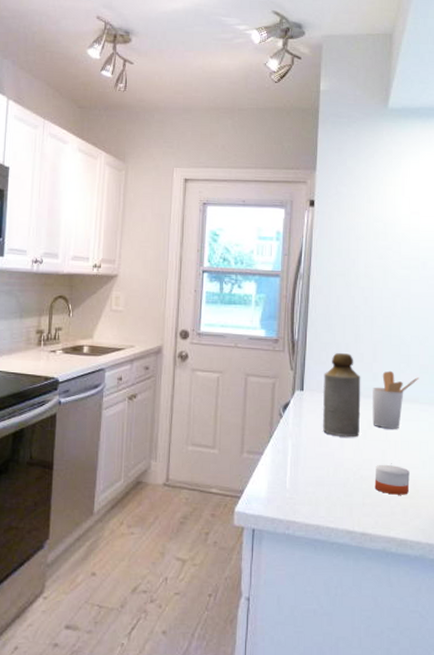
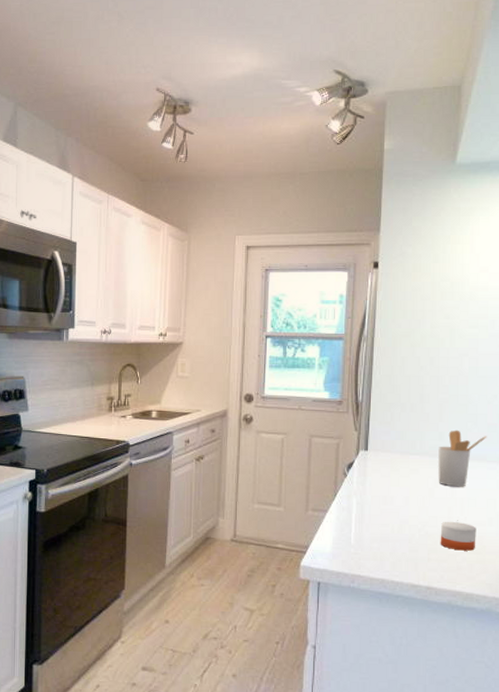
bottle: present [323,353,361,438] -> none [388,413,427,496]

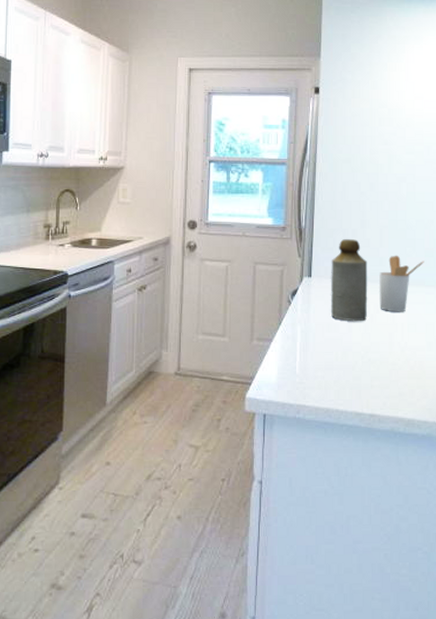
bottle: none [388,413,427,496] -> present [331,239,368,322]
candle: present [440,521,476,551] -> none [382,347,417,376]

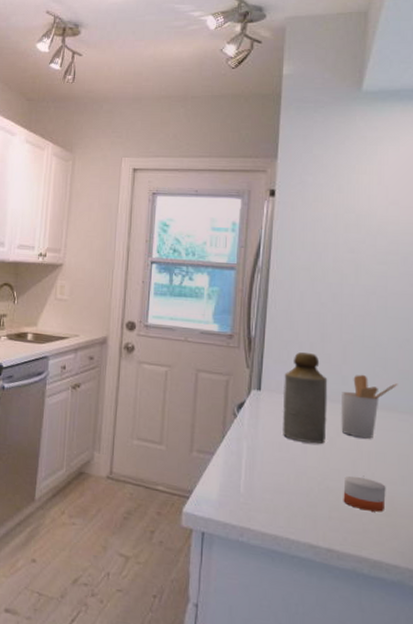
candle: none [382,347,417,376] -> present [343,476,386,512]

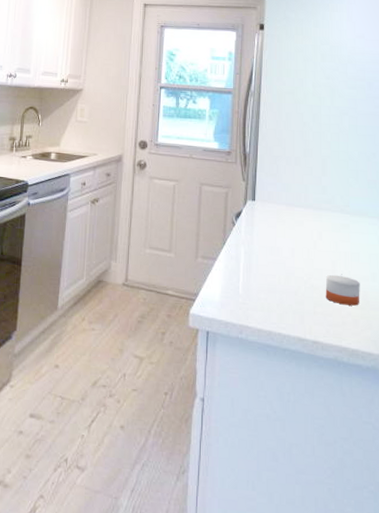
bottle: present [283,352,328,444] -> none [274,166,311,248]
utensil holder: present [341,374,398,439] -> none [322,184,368,241]

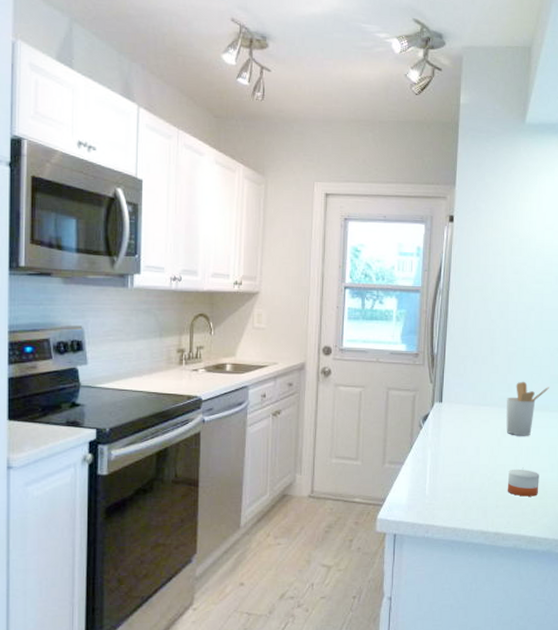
utensil holder: none [322,184,368,241] -> present [506,381,550,436]

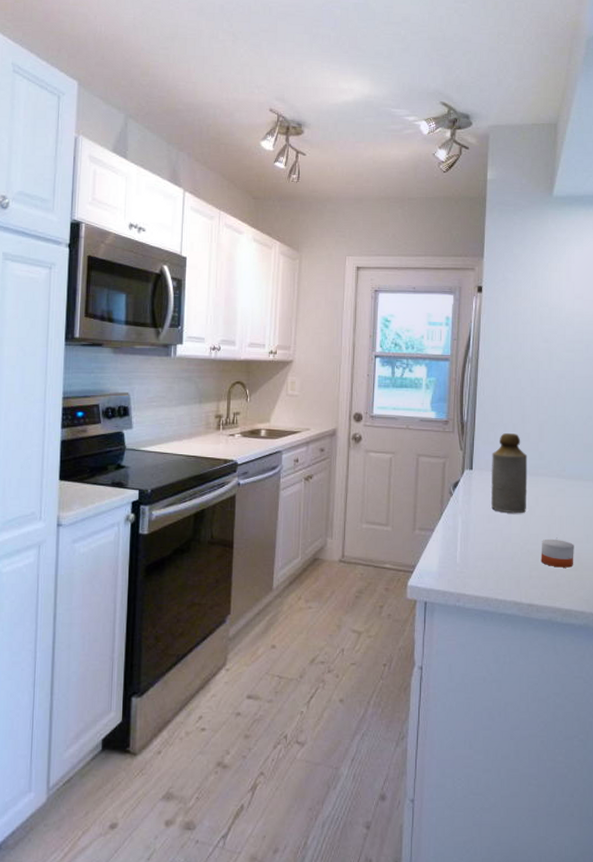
bottle: none [460,366,496,445] -> present [491,433,528,514]
utensil holder: present [506,381,550,436] -> none [539,449,583,505]

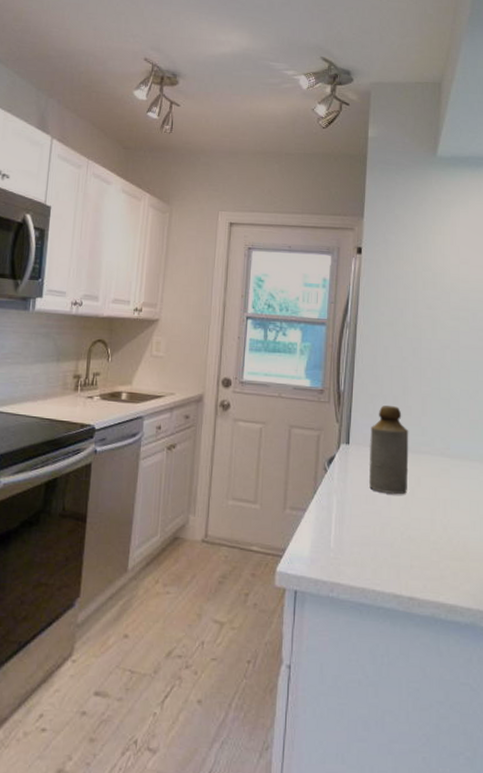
candle: present [541,538,574,568] -> none [423,524,460,558]

